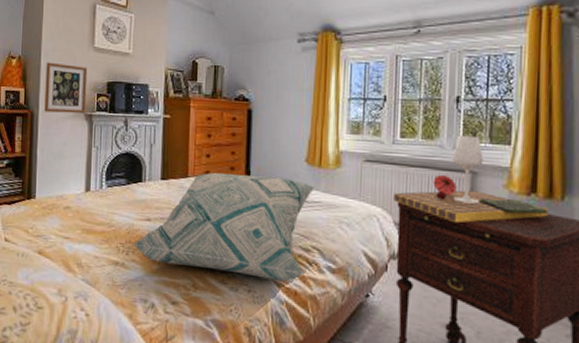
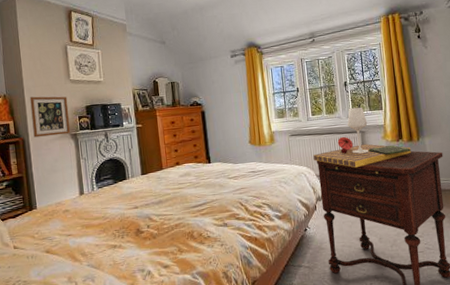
decorative pillow: present [132,172,316,282] -> none [126,157,260,239]

